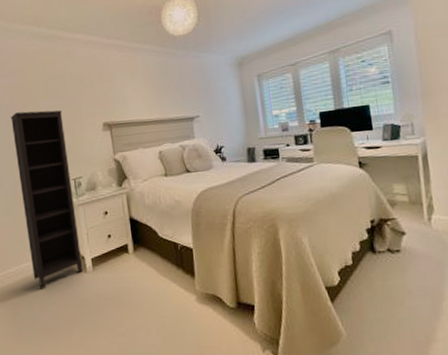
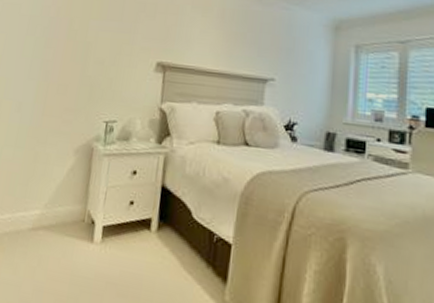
bookcase: present [11,110,83,290] -> none [27,28,113,252]

